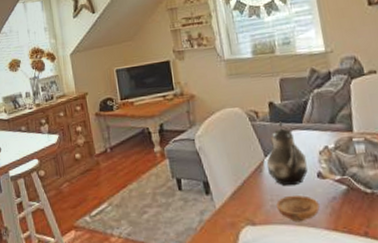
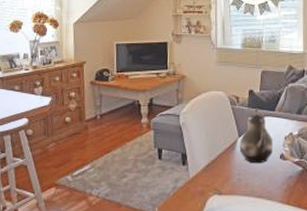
bowl: present [276,195,320,223] -> none [242,172,278,195]

